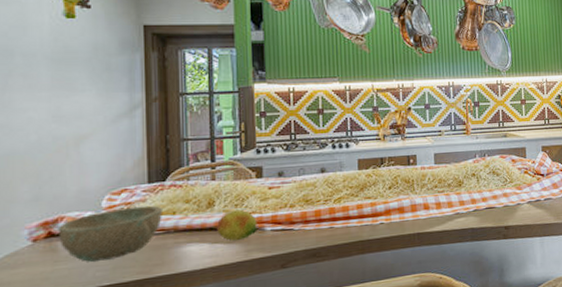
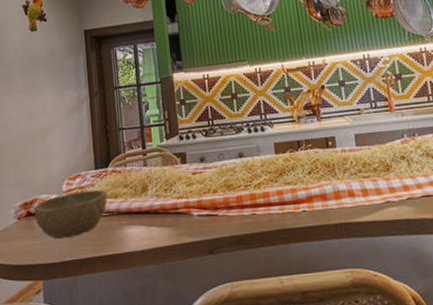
fruit: present [217,209,257,241] -> none [151,194,186,225]

